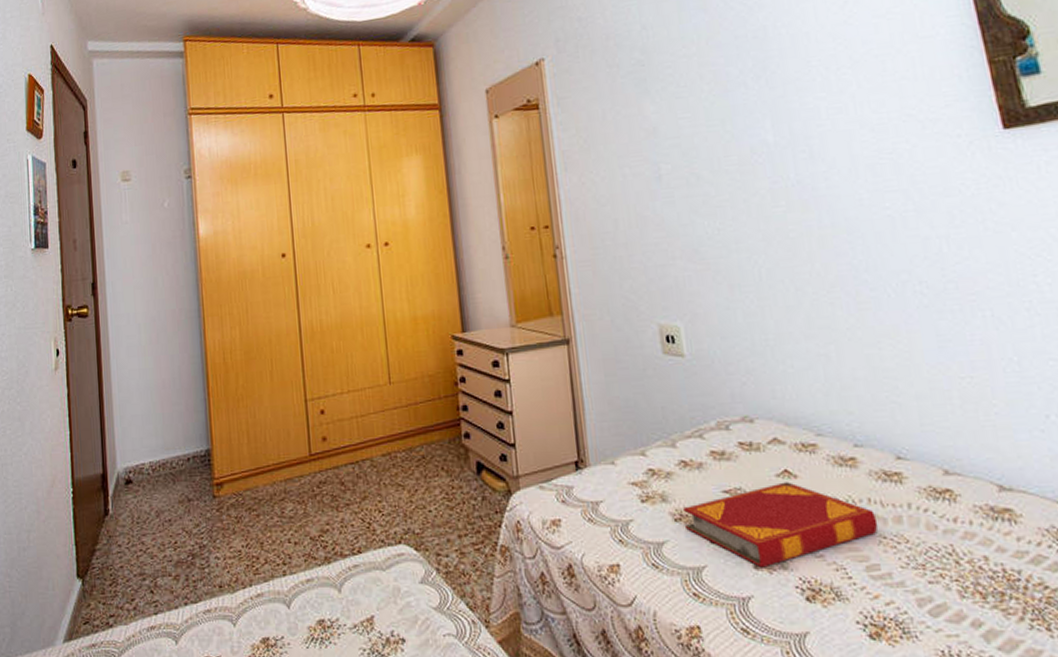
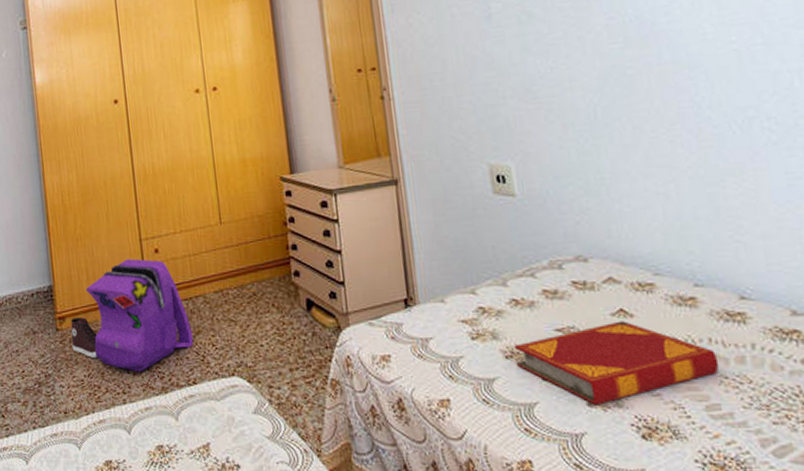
shoe: none [229,483,258,527] -> present [70,317,98,358]
backpack: none [245,420,360,542] -> present [85,259,194,372]

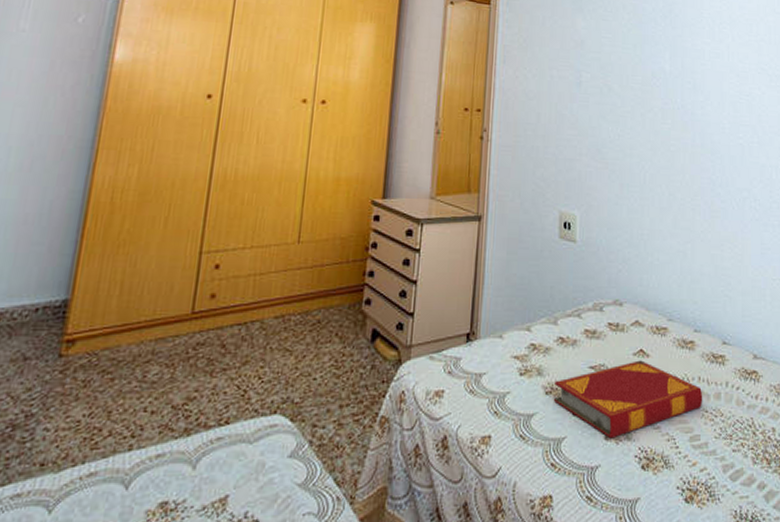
shoe: present [70,317,98,358] -> none [75,341,116,392]
backpack: present [85,259,194,372] -> none [106,274,239,410]

